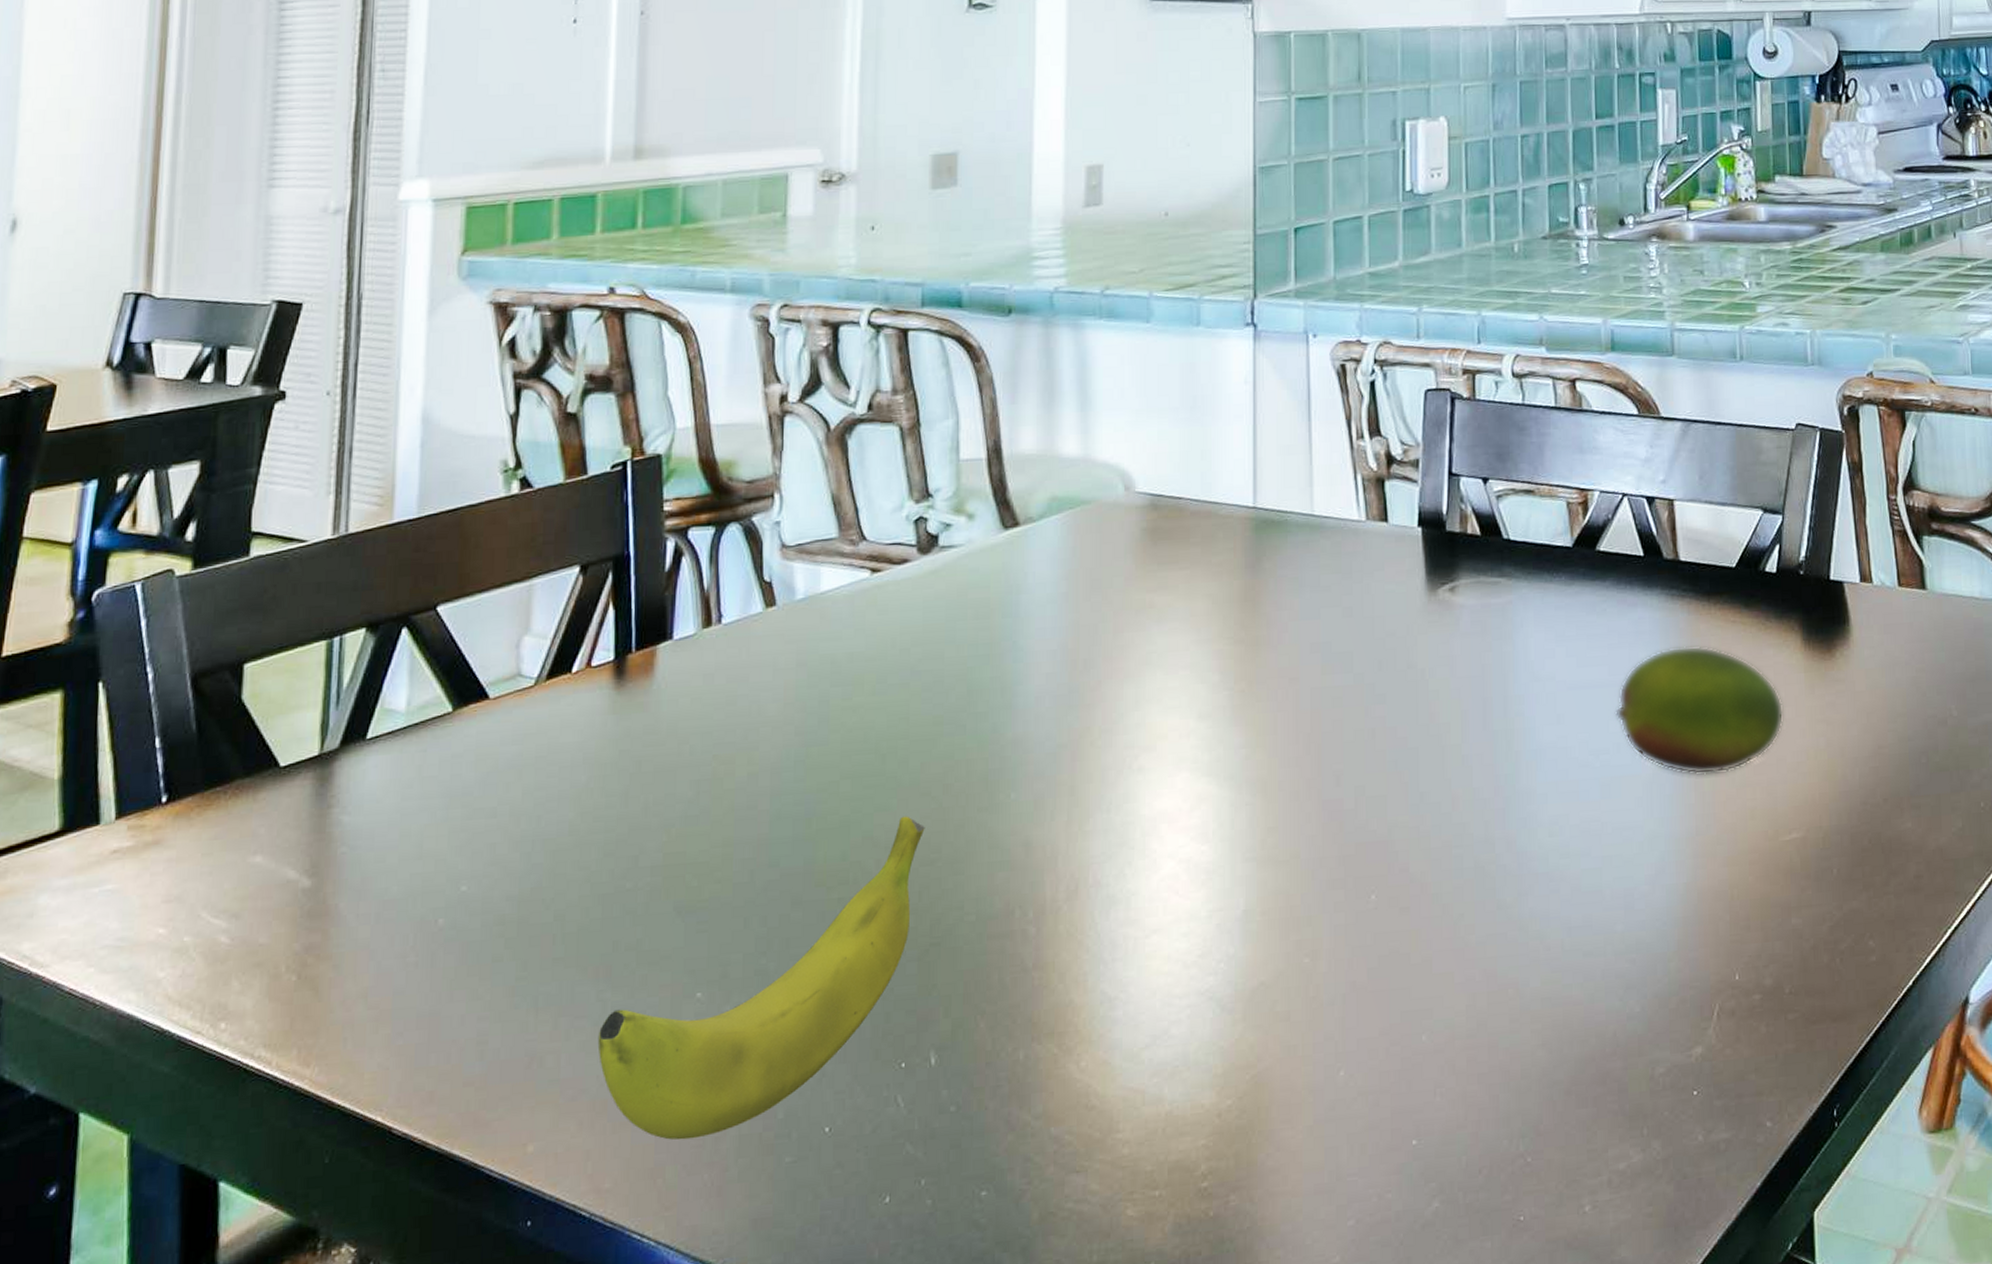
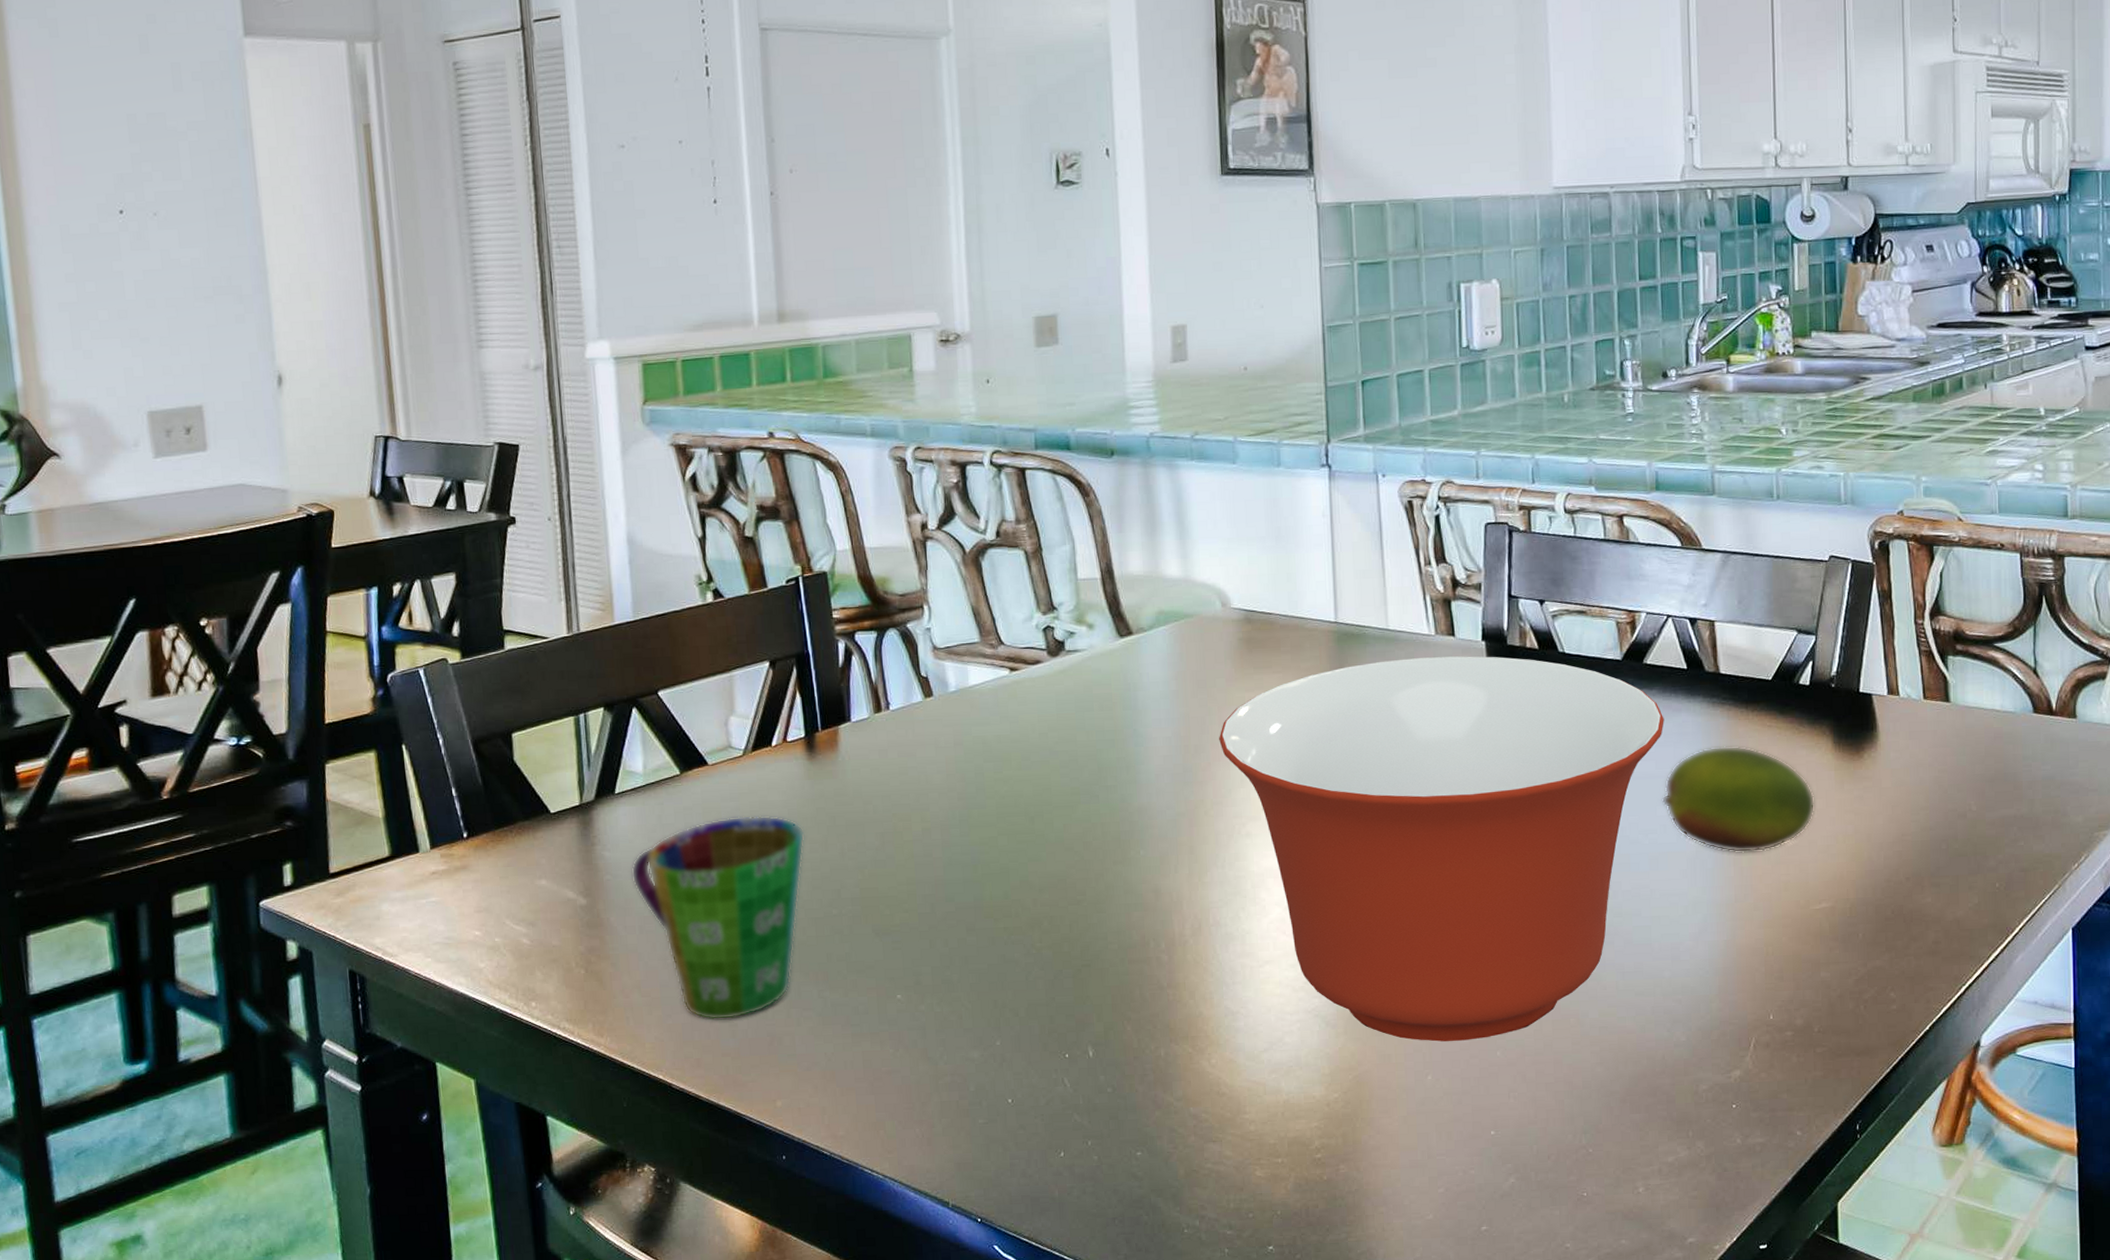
cup: none [374,762,601,1038] -> present [631,815,805,1020]
banana: present [597,816,925,1140] -> none [822,865,1071,1103]
mixing bowl: none [1113,545,1619,1026] -> present [1219,656,1664,1042]

